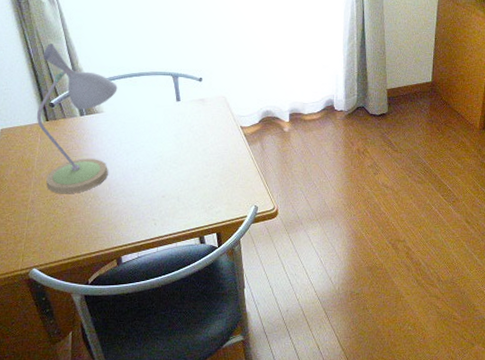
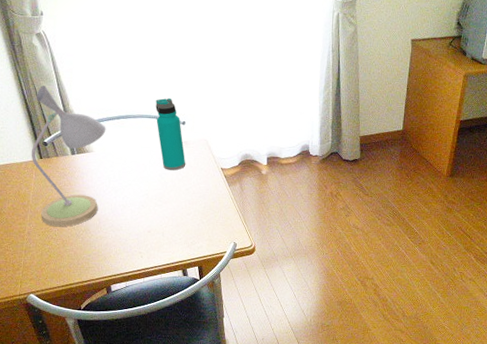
water bottle: none [170,53,203,130] -> present [155,97,186,171]

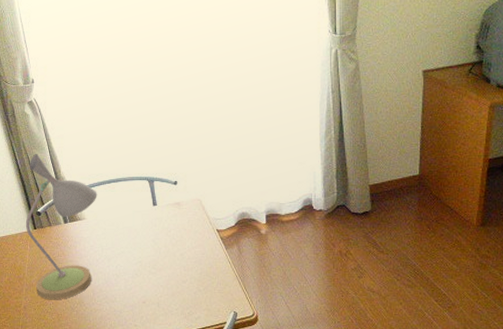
water bottle: present [155,97,186,171] -> none [146,157,180,235]

